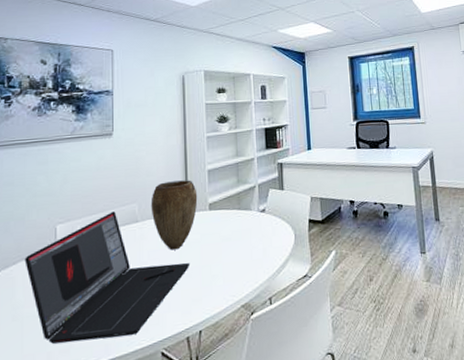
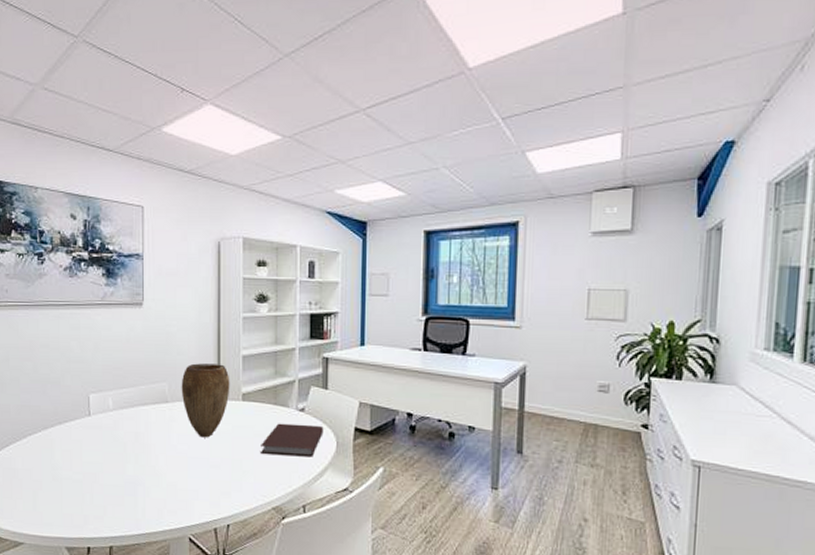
laptop: present [25,211,191,344] -> none [61,388,220,516]
notebook: none [228,222,283,256] -> present [261,423,324,457]

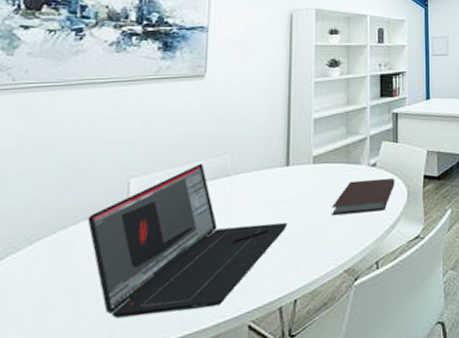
laptop: none [61,388,220,516] -> present [87,163,288,318]
vase: present [181,363,230,438] -> none [245,129,301,209]

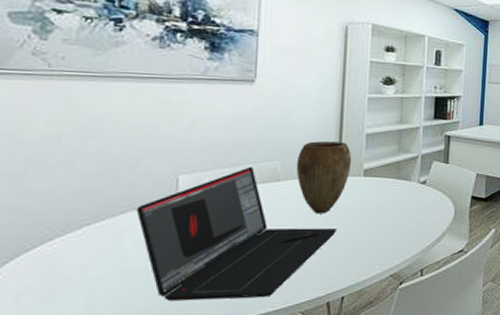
vase: none [245,129,301,209] -> present [296,141,352,214]
notebook: present [332,178,395,216] -> none [381,195,443,226]

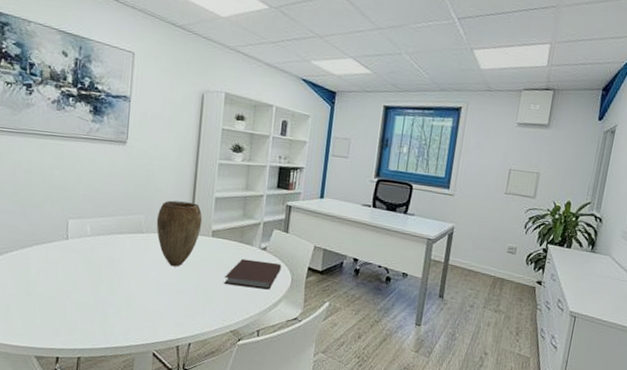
laptop: present [136,167,338,301] -> none [39,218,188,333]
notebook: none [381,195,443,226] -> present [224,259,282,290]

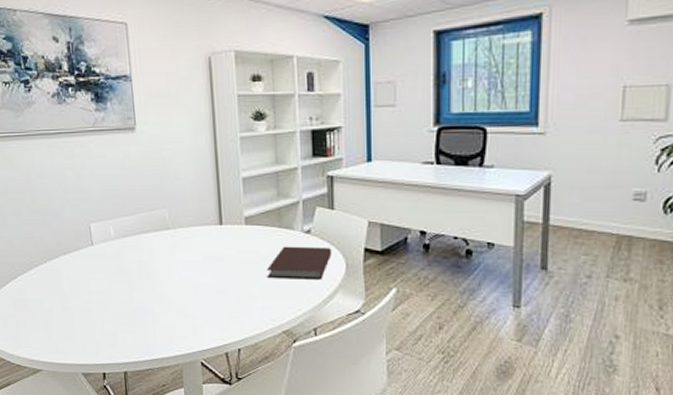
vase: present [156,200,203,267] -> none [181,187,232,264]

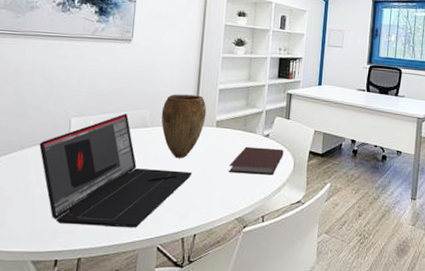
laptop: none [65,215,227,342] -> present [39,114,193,228]
vase: none [181,187,232,264] -> present [161,94,207,159]

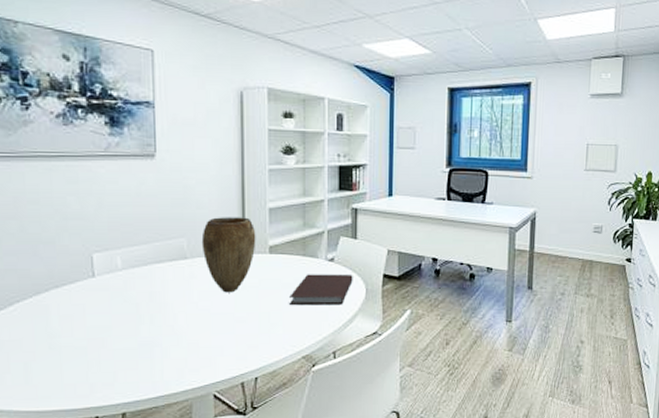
laptop: present [39,114,193,228] -> none [58,245,247,377]

